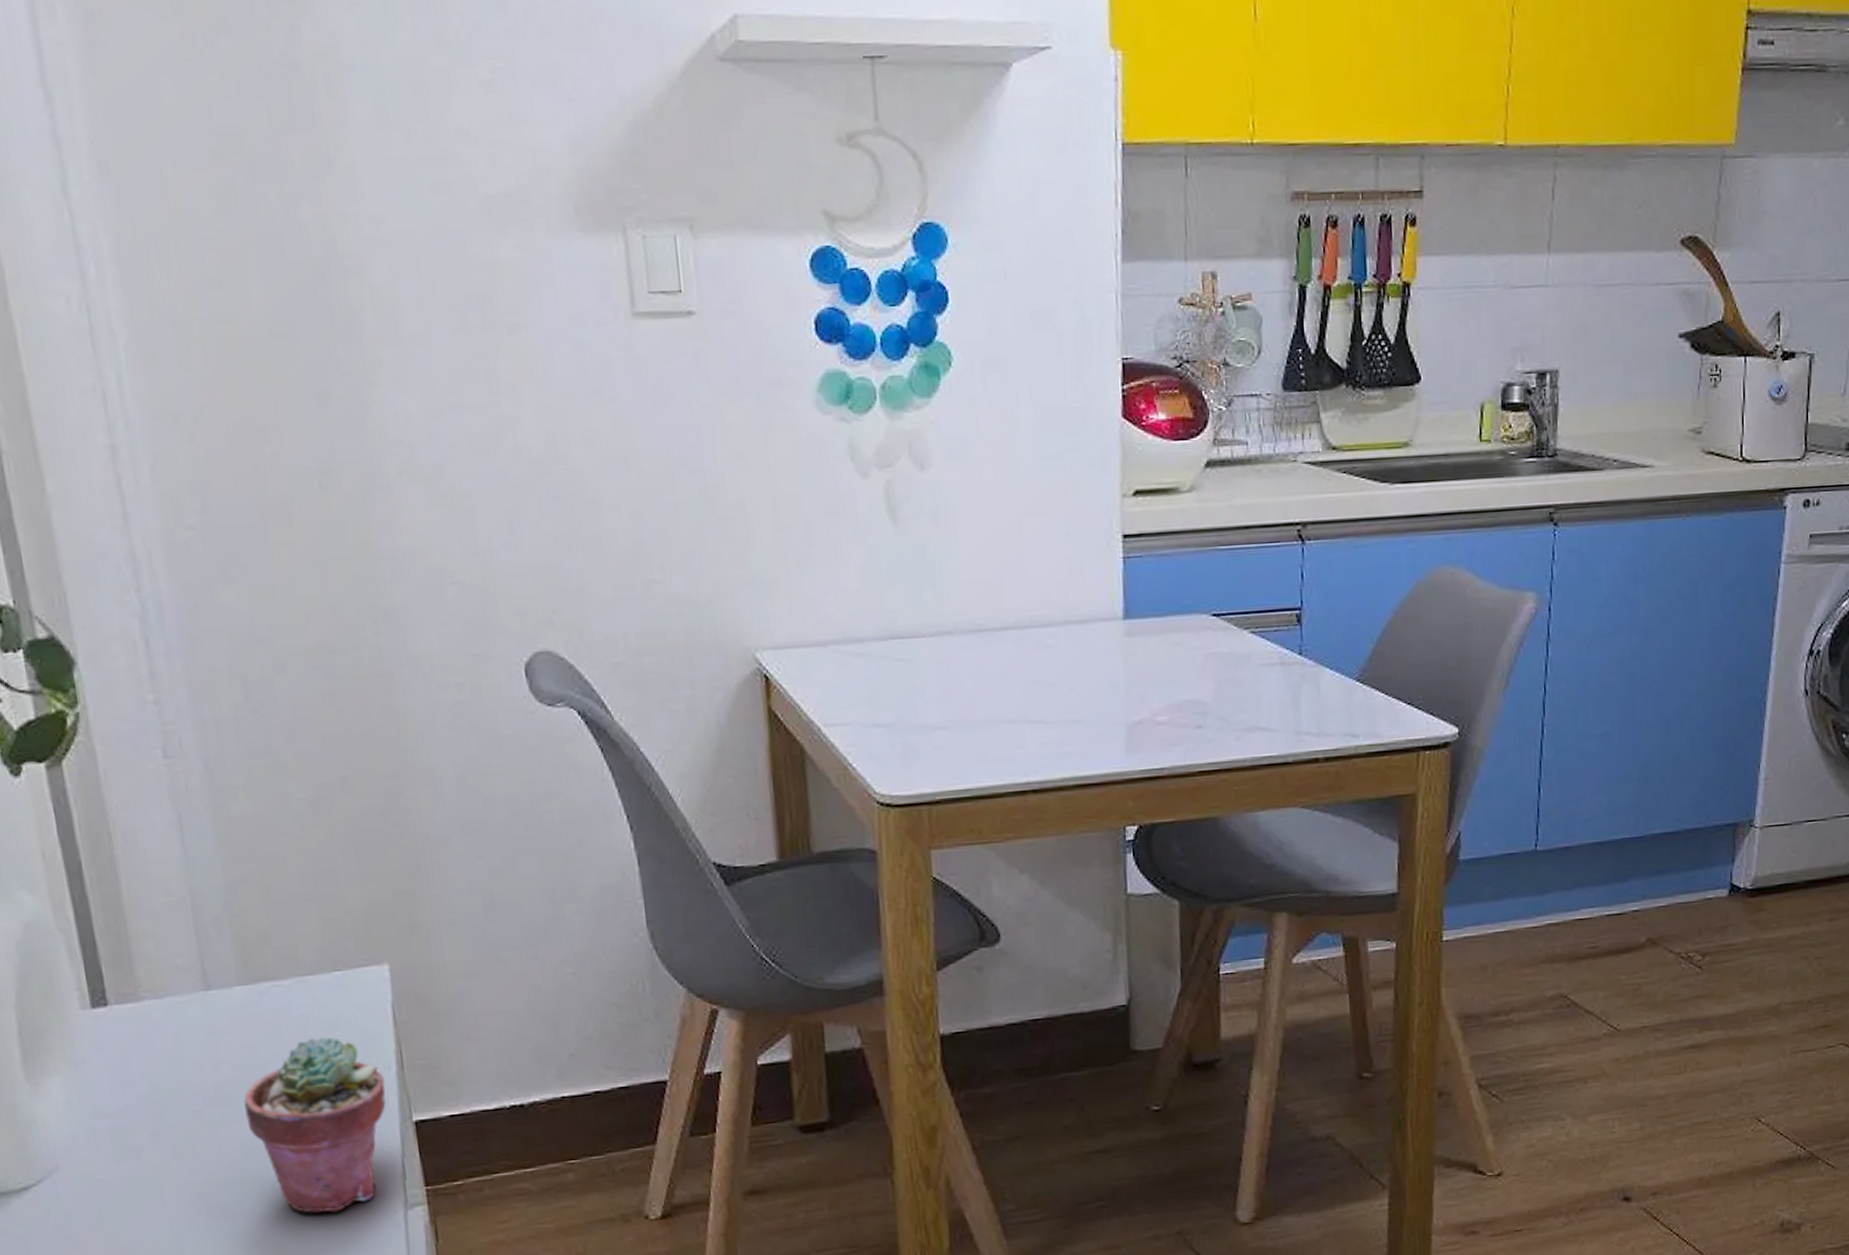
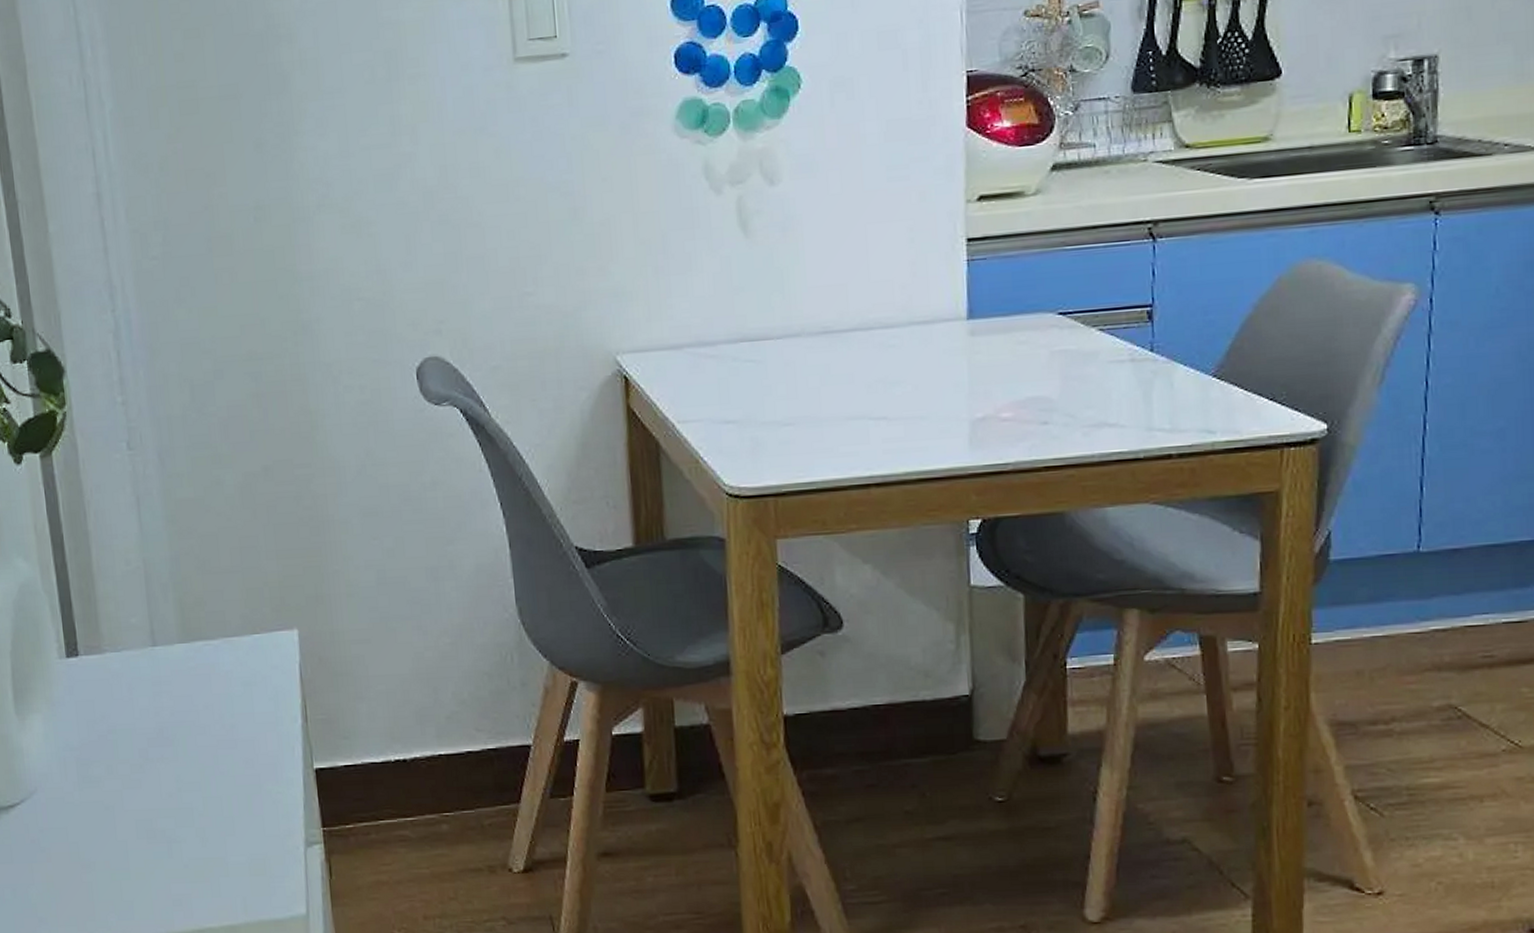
potted succulent: present [244,1037,386,1213] -> none [179,691,292,845]

